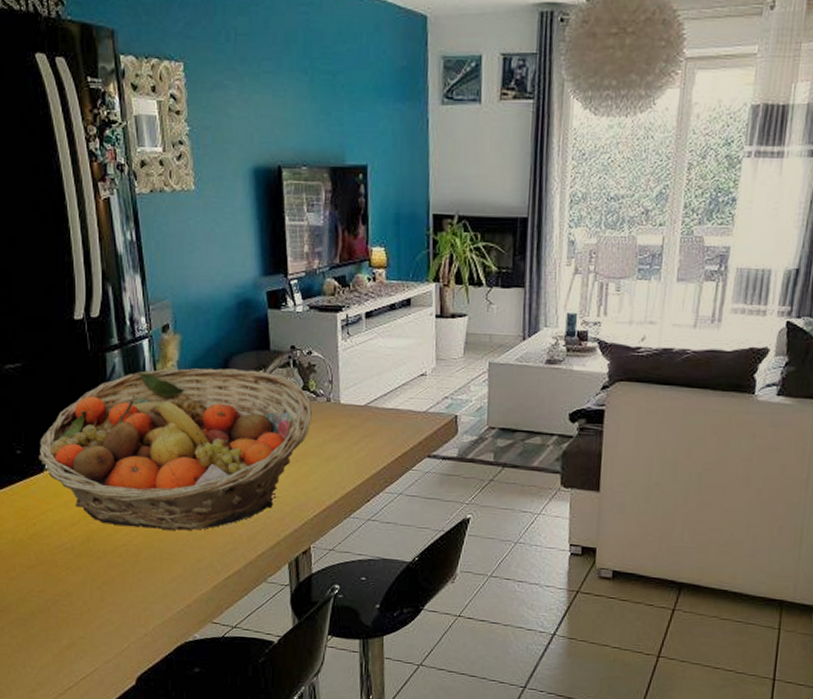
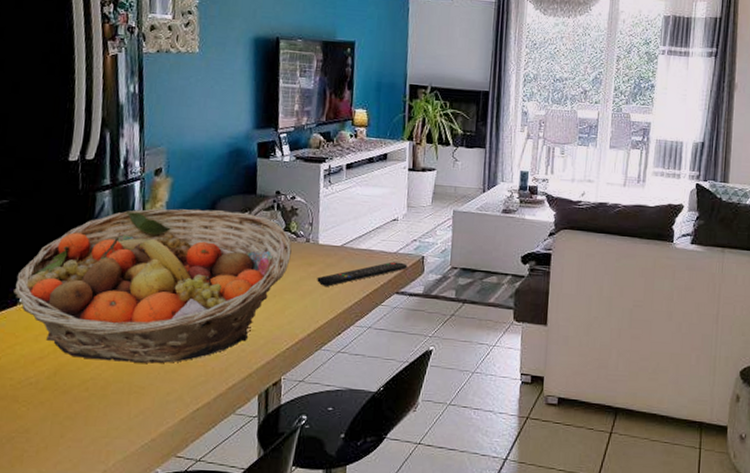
remote control: none [341,422,439,450] -> present [317,261,408,287]

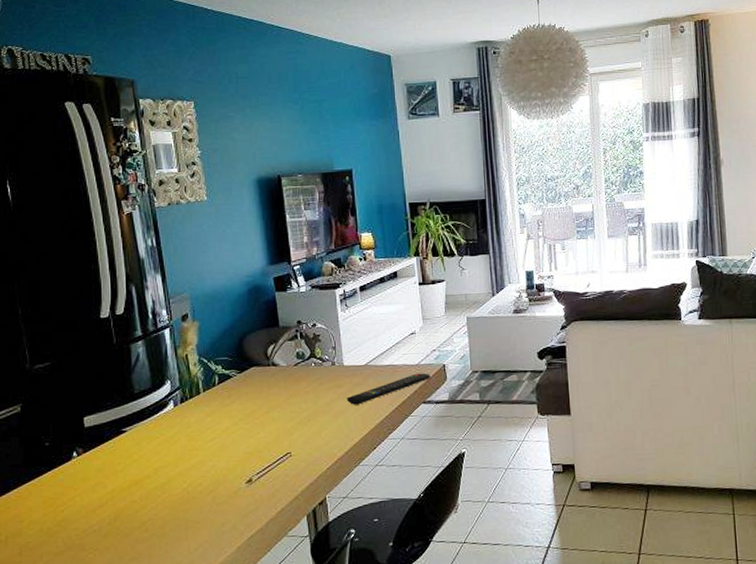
fruit basket: present [13,208,292,364] -> none [67,345,319,502]

